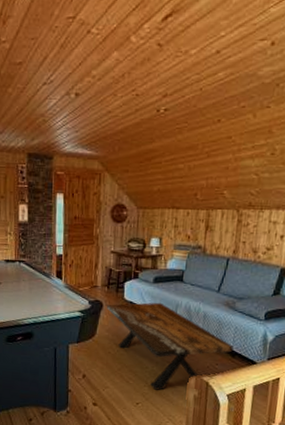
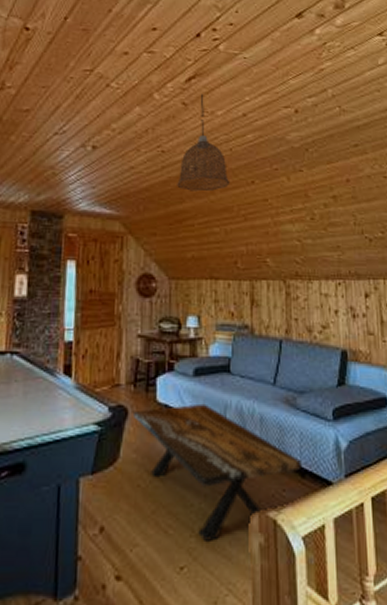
pendant lamp: none [148,33,198,132] -> present [177,94,231,192]

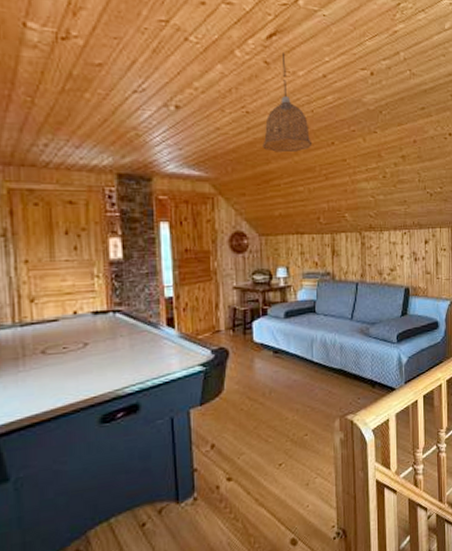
coffee table: present [132,403,302,541] -> none [233,339,372,443]

